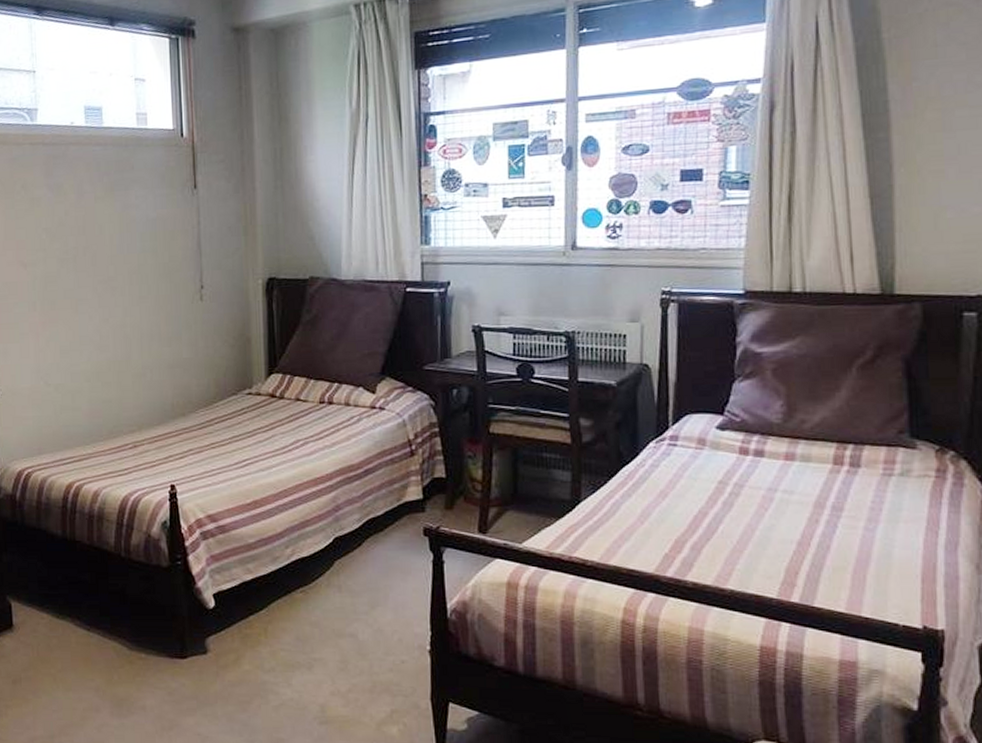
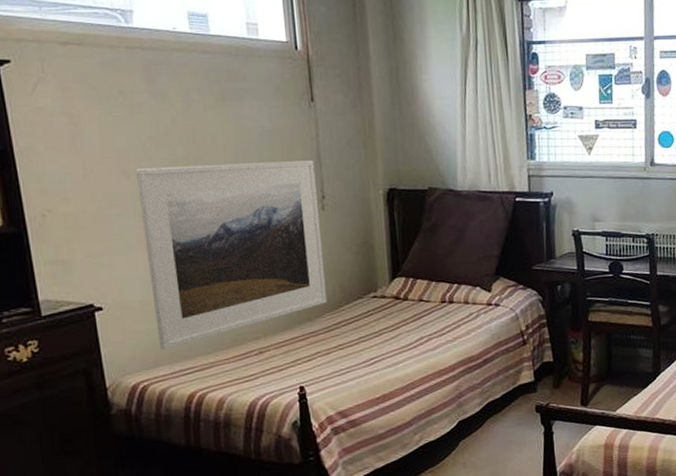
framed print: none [31,249,202,437] -> present [135,160,327,350]

